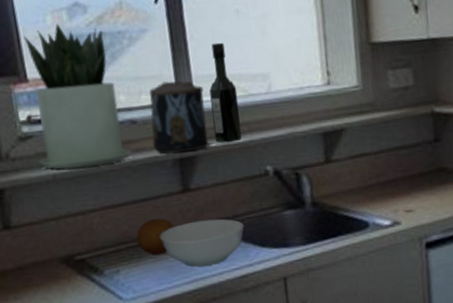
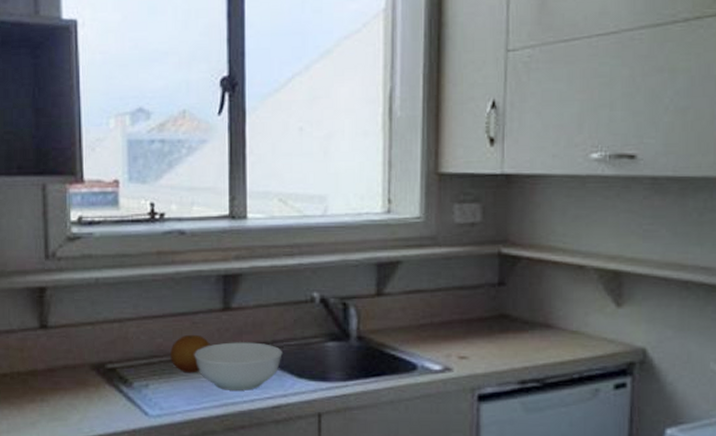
planter: present [24,23,133,170] -> none [83,127,178,275]
canister: present [149,80,213,154] -> none [198,194,260,269]
bottle: present [209,42,242,144] -> none [262,159,292,264]

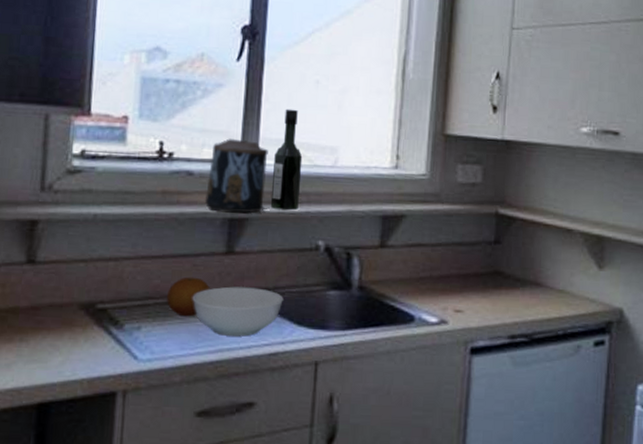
canister: none [198,194,260,269] -> present [204,138,268,214]
bottle: none [262,159,292,264] -> present [270,109,303,211]

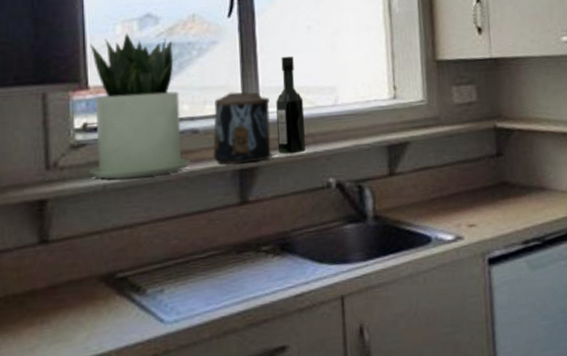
planter: none [82,64,183,213] -> present [89,33,192,180]
fruit: present [167,276,211,317] -> none [186,232,230,273]
bowl: present [192,286,284,337] -> none [212,233,302,285]

